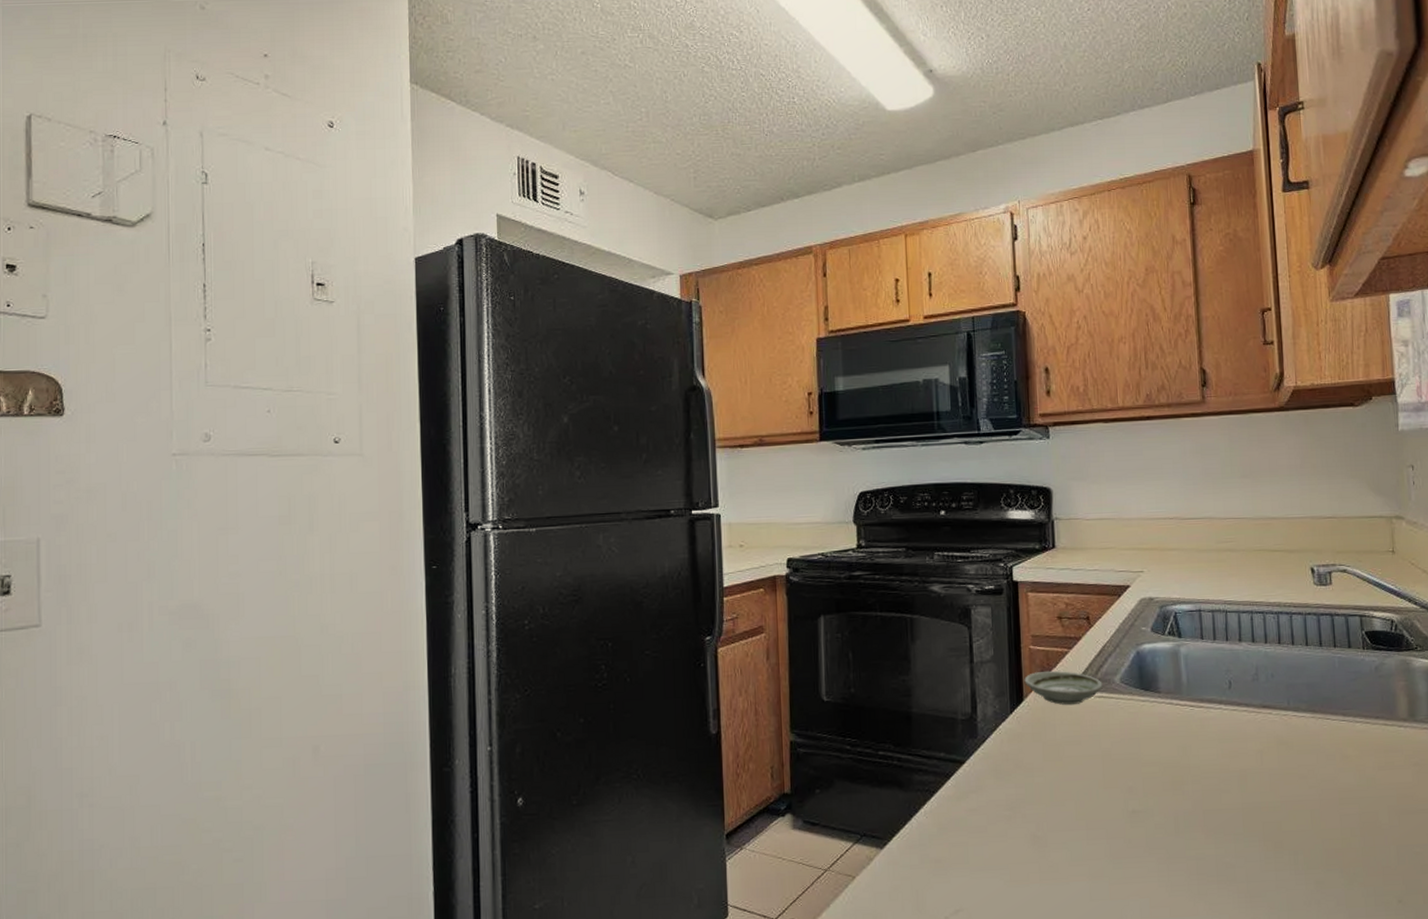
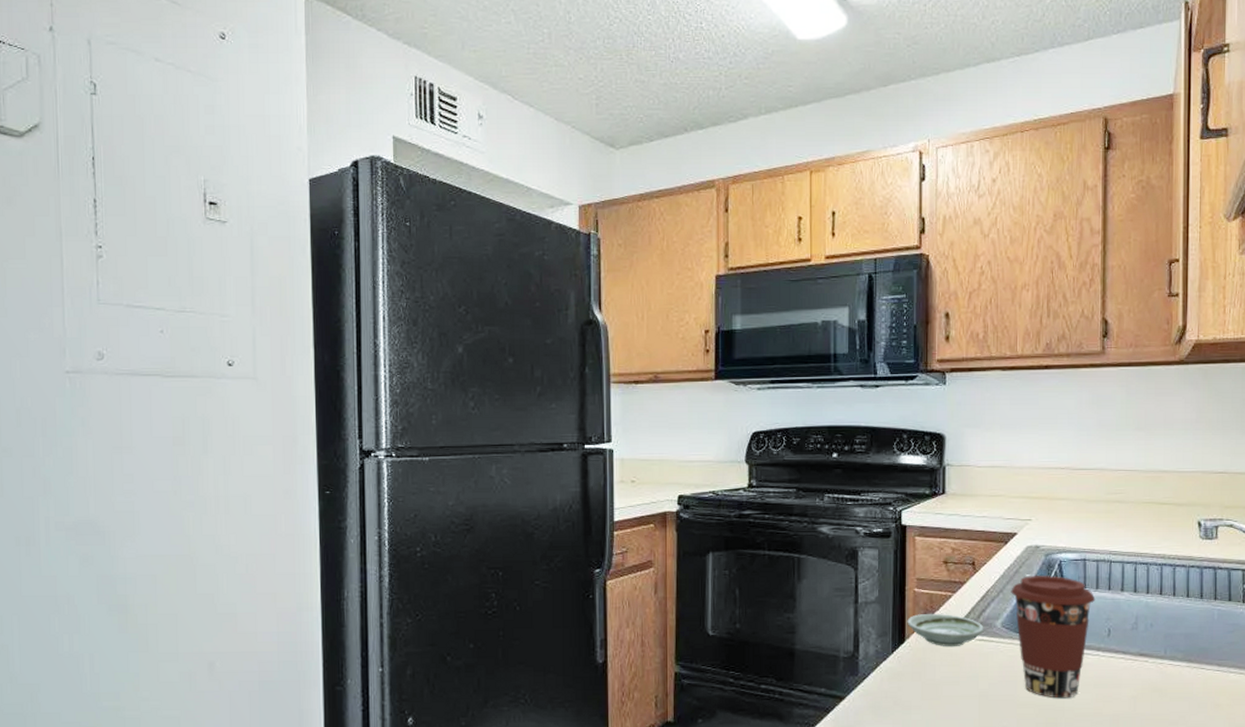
coffee cup: none [1127,628,1214,755] -> present [1011,575,1096,699]

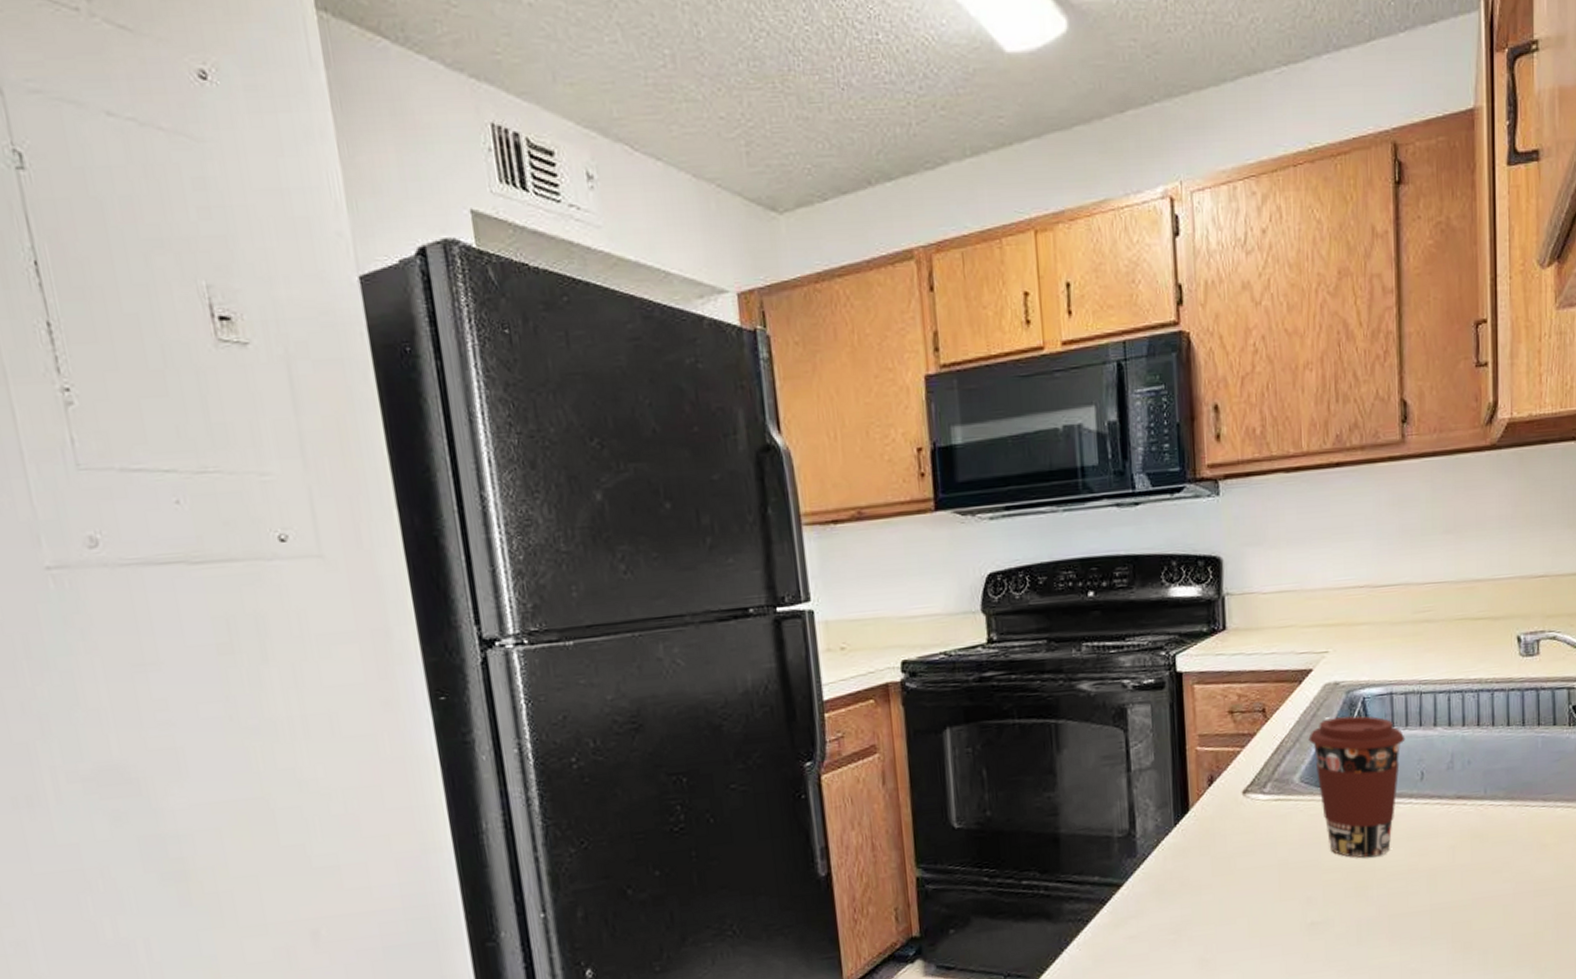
saucer: present [907,613,984,646] -> none [1190,773,1280,812]

